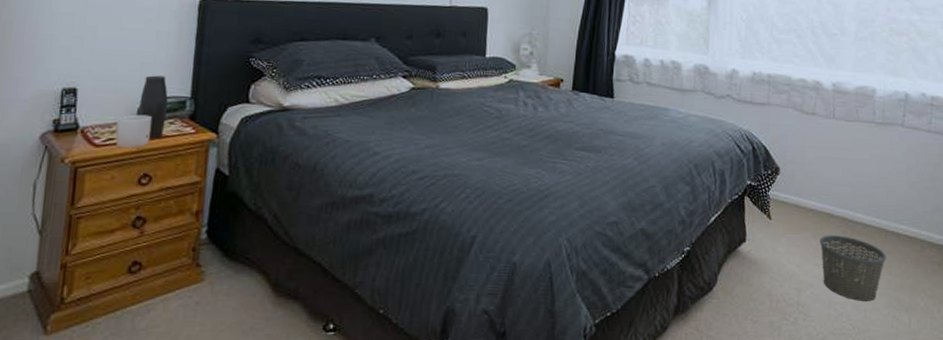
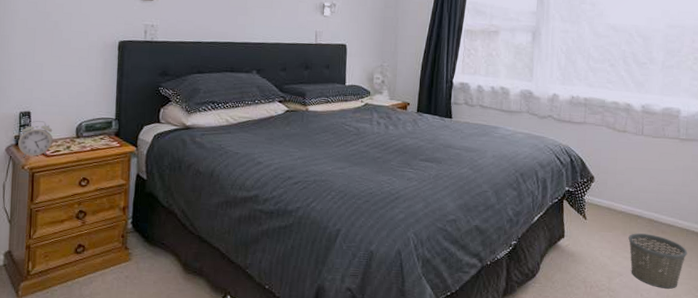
alarm clock: none [57,99,106,147] -> present [18,120,54,157]
mug: present [115,114,153,149] -> none [60,132,88,159]
vase: present [138,75,168,139] -> none [77,101,98,151]

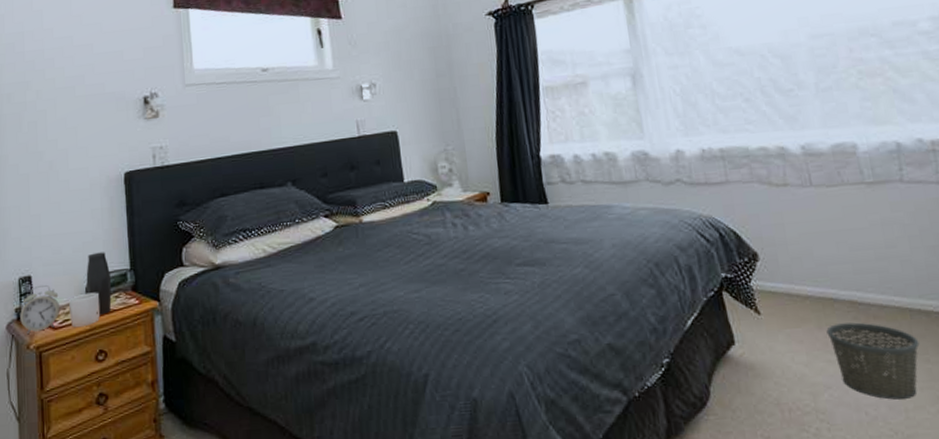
mug: none [60,132,88,159] -> present [68,292,101,328]
vase: none [77,101,98,151] -> present [86,252,112,315]

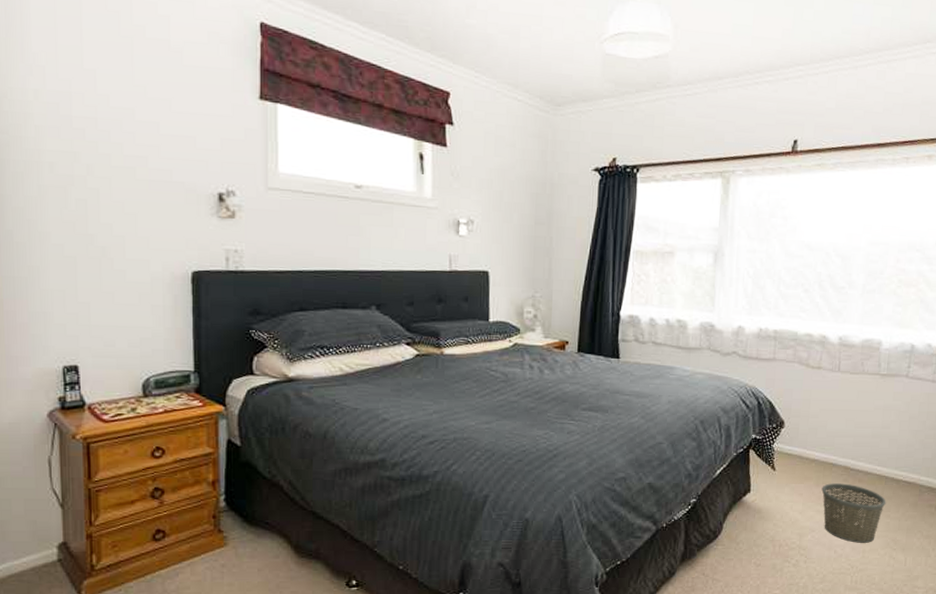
alarm clock: present [20,284,61,334] -> none [64,376,113,423]
mug: present [68,292,101,328] -> none [121,390,159,423]
vase: present [86,252,112,315] -> none [143,350,172,413]

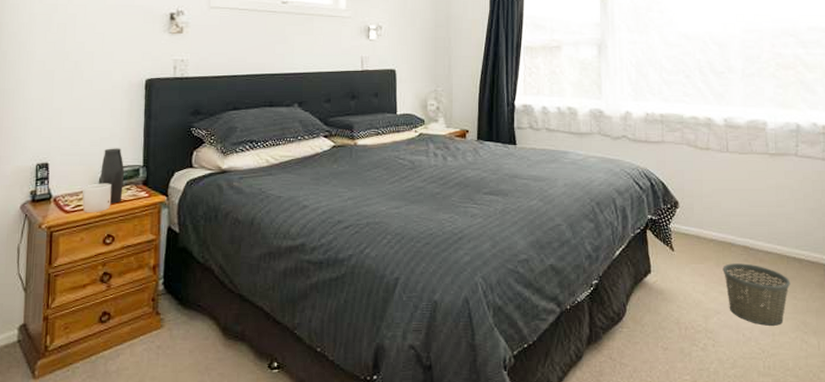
mug: none [121,390,159,423] -> present [81,183,112,213]
vase: none [143,350,172,413] -> present [100,148,124,204]

